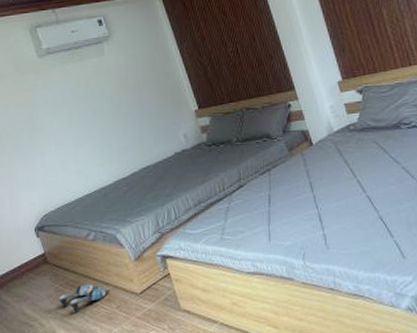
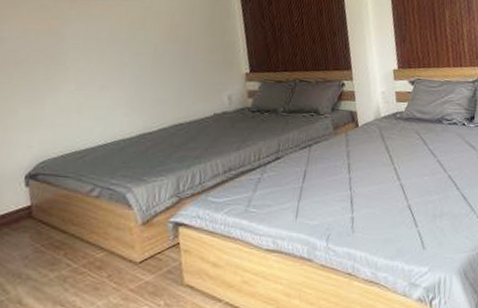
slippers: present [58,283,110,313] -> none [34,246,104,279]

